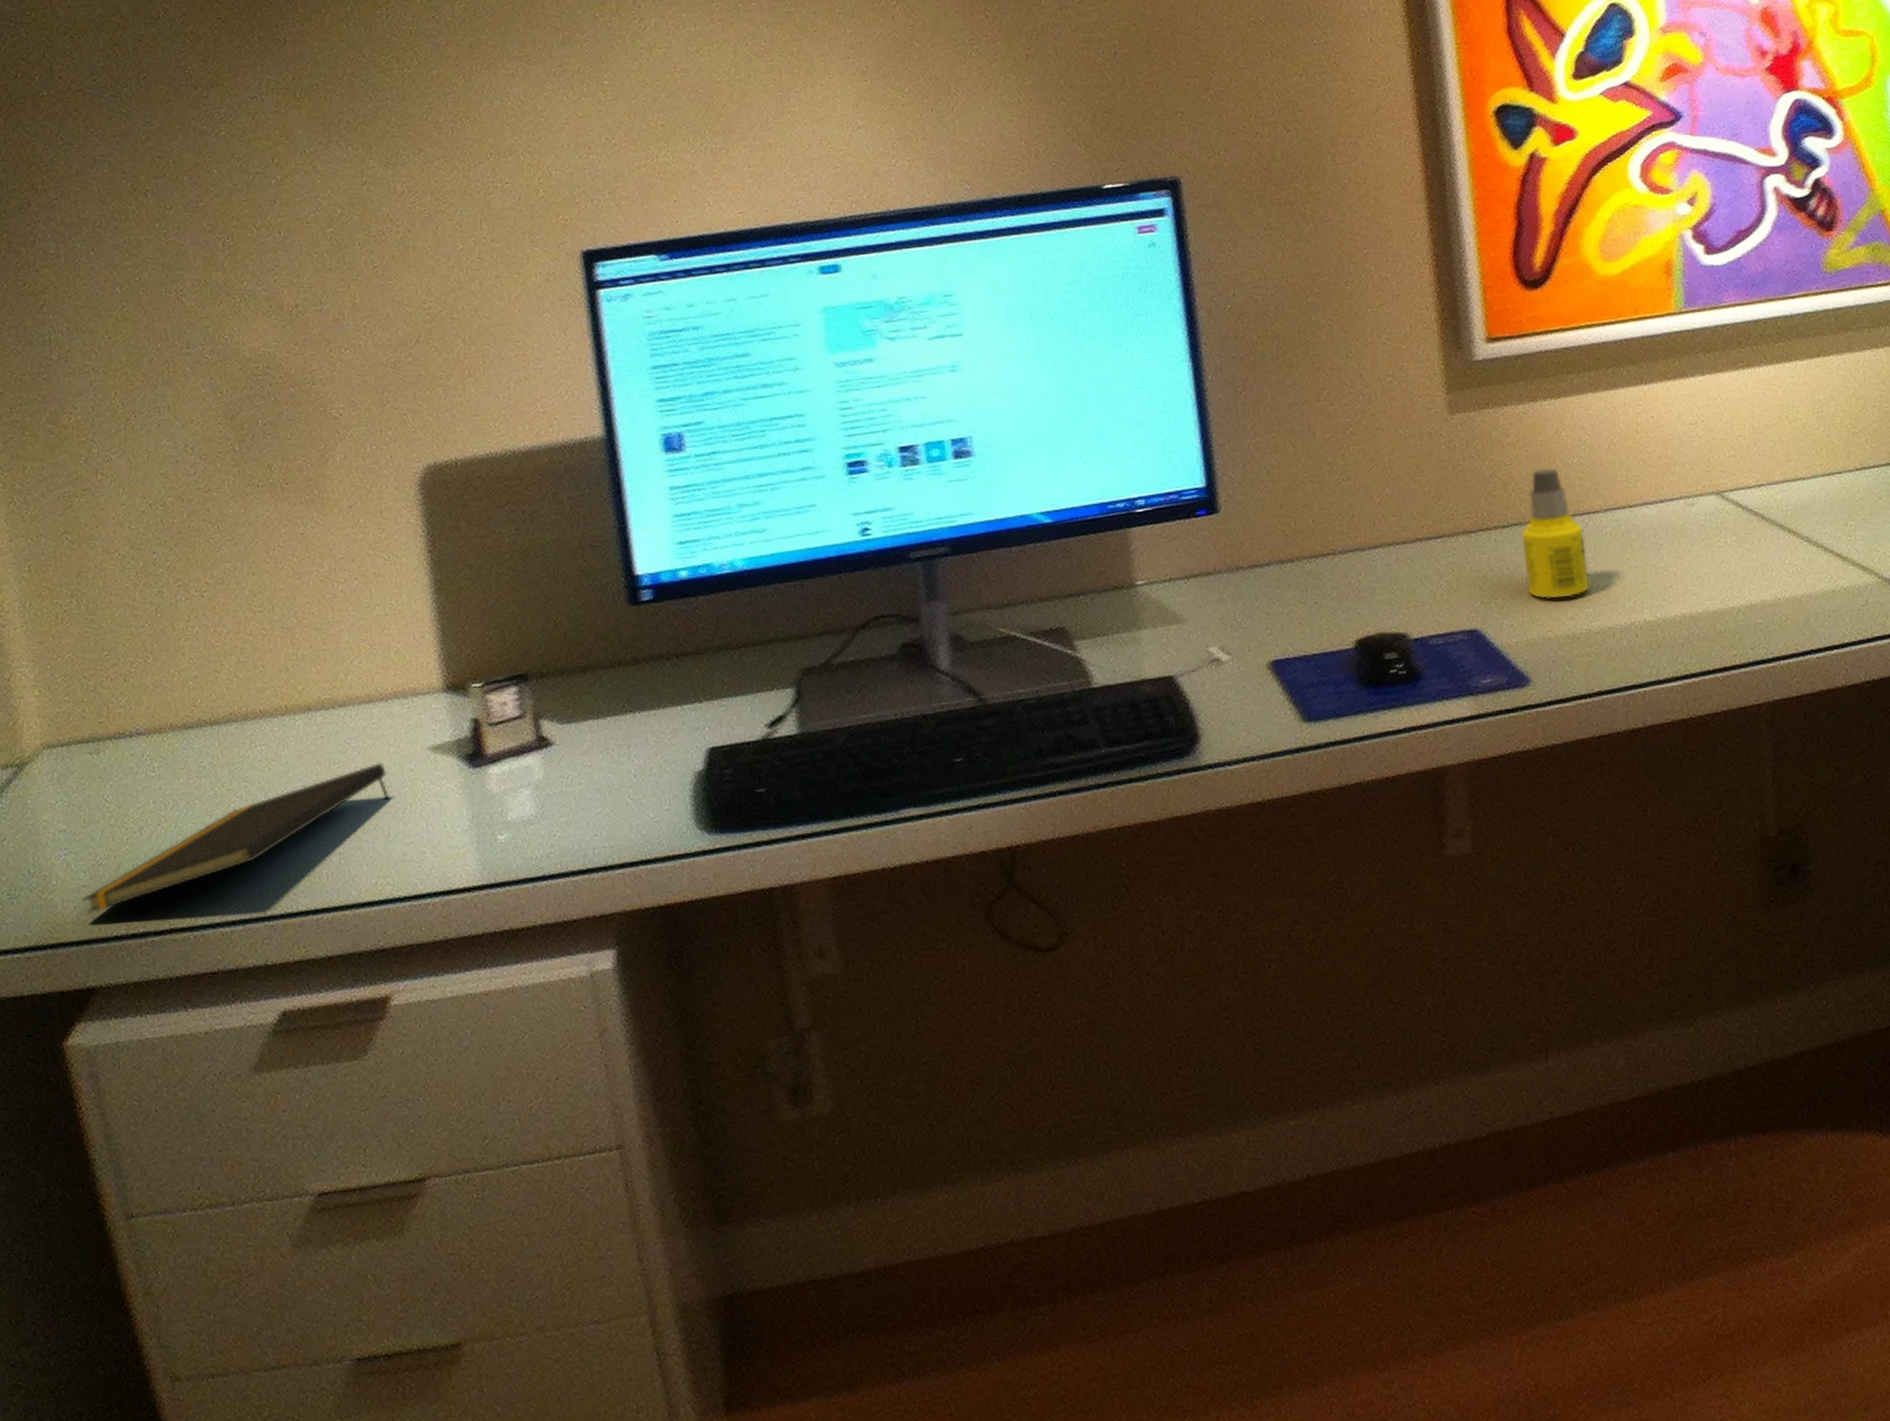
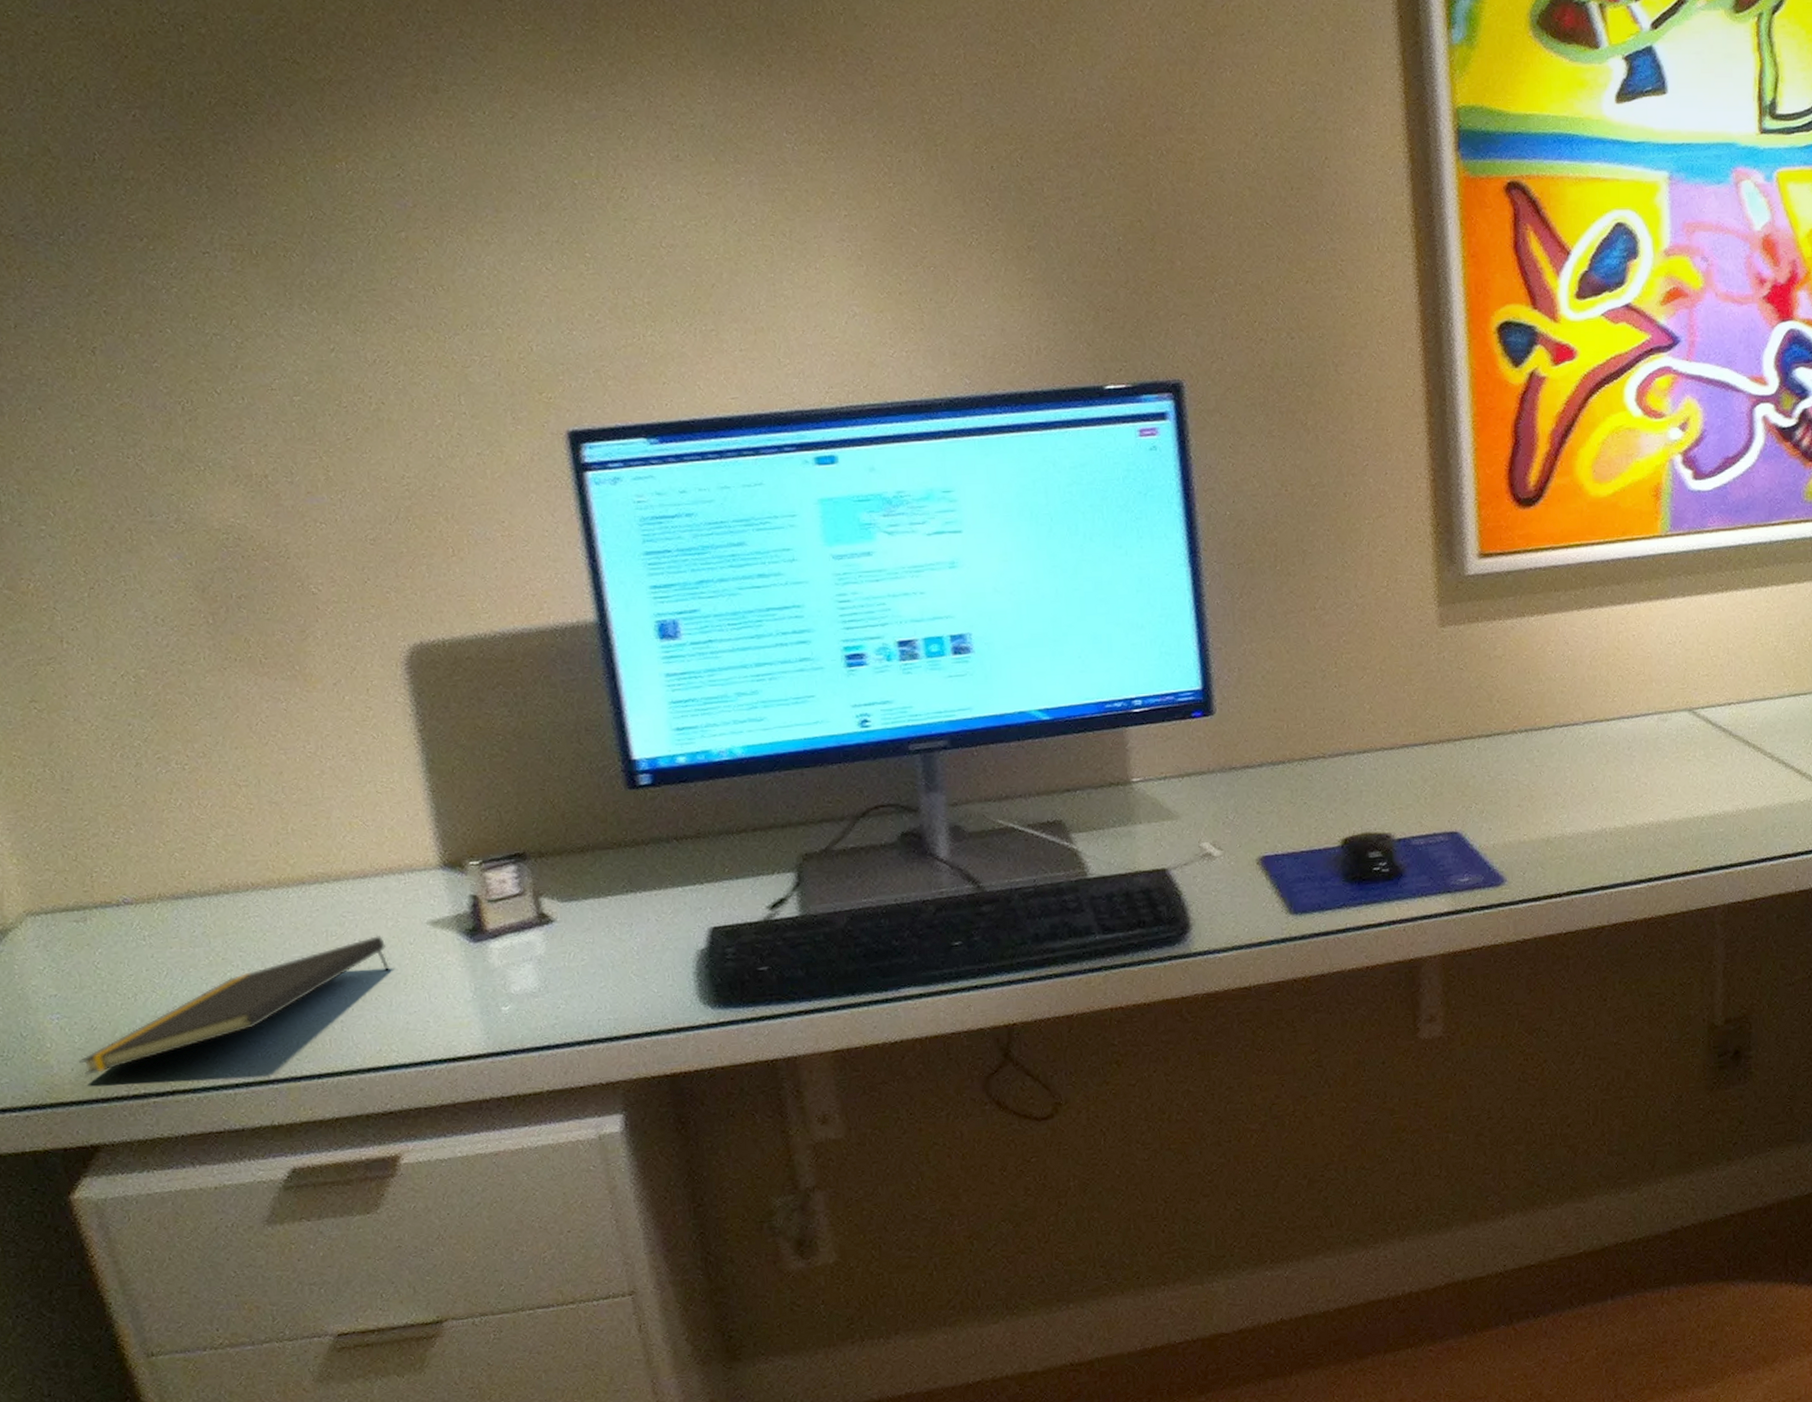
bottle: present [1522,468,1590,599] -> none [1504,681,1565,805]

